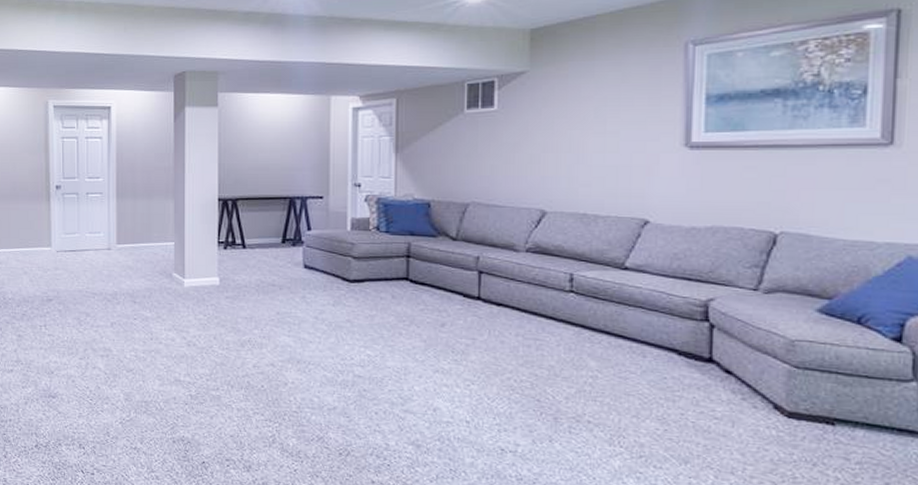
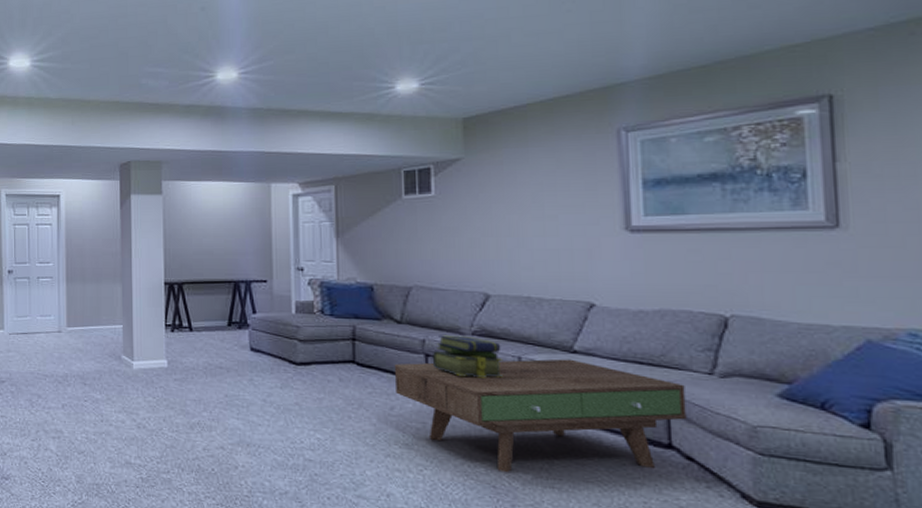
coffee table: none [447,275,730,387] -> present [394,359,687,473]
stack of books: none [485,252,556,295] -> present [432,335,503,378]

